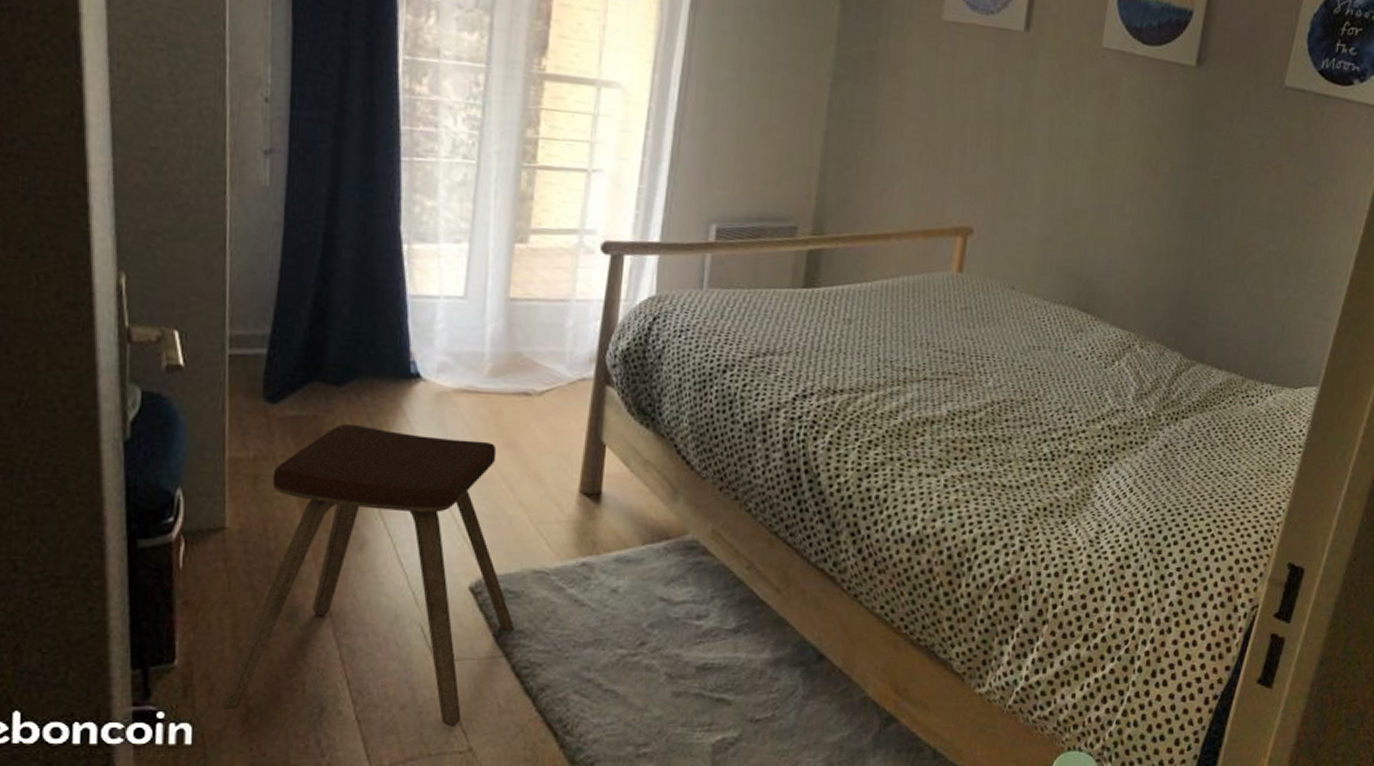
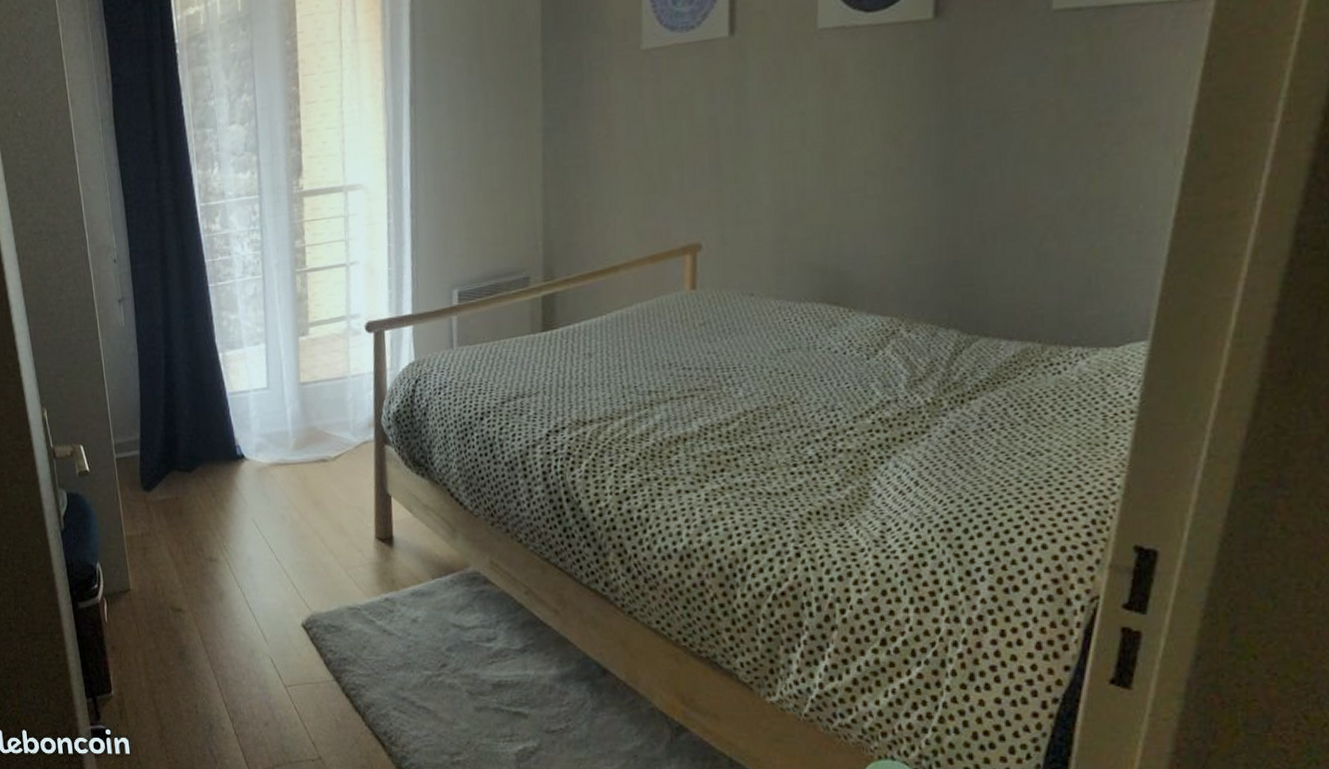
music stool: present [222,423,515,727] -> none [145,501,340,739]

